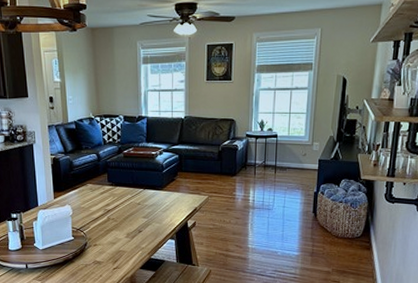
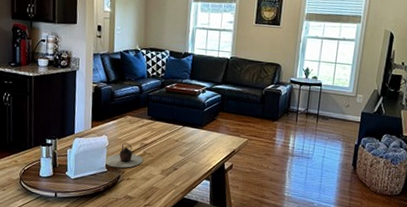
teapot: none [69,211,108,235] -> present [103,143,143,168]

